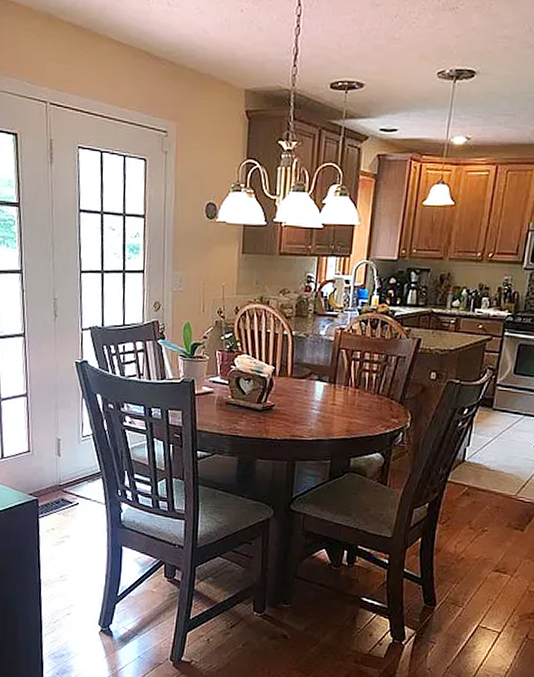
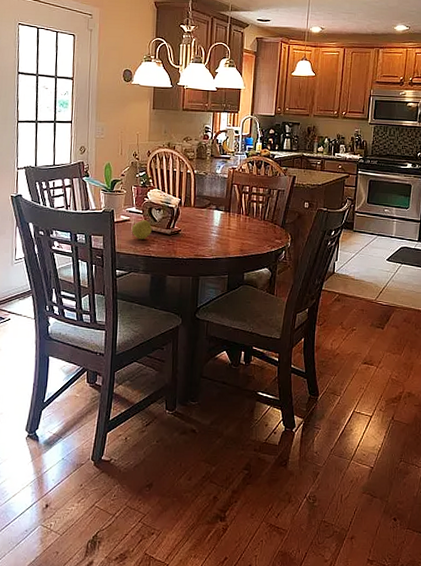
apple: none [215,392,240,416] -> present [131,220,152,239]

